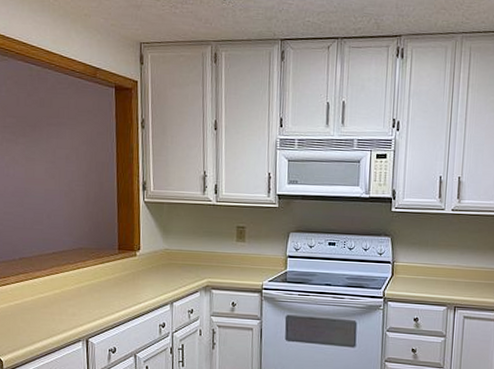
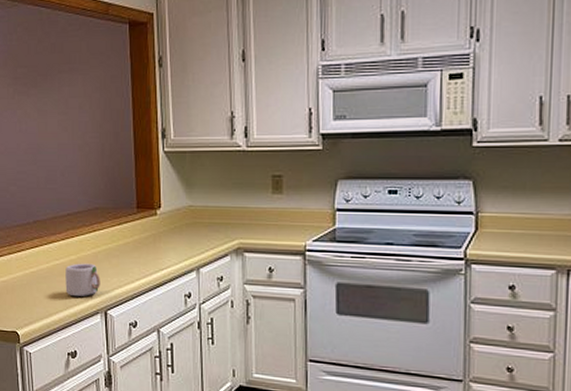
mug: none [49,296,83,326] -> present [65,263,100,296]

